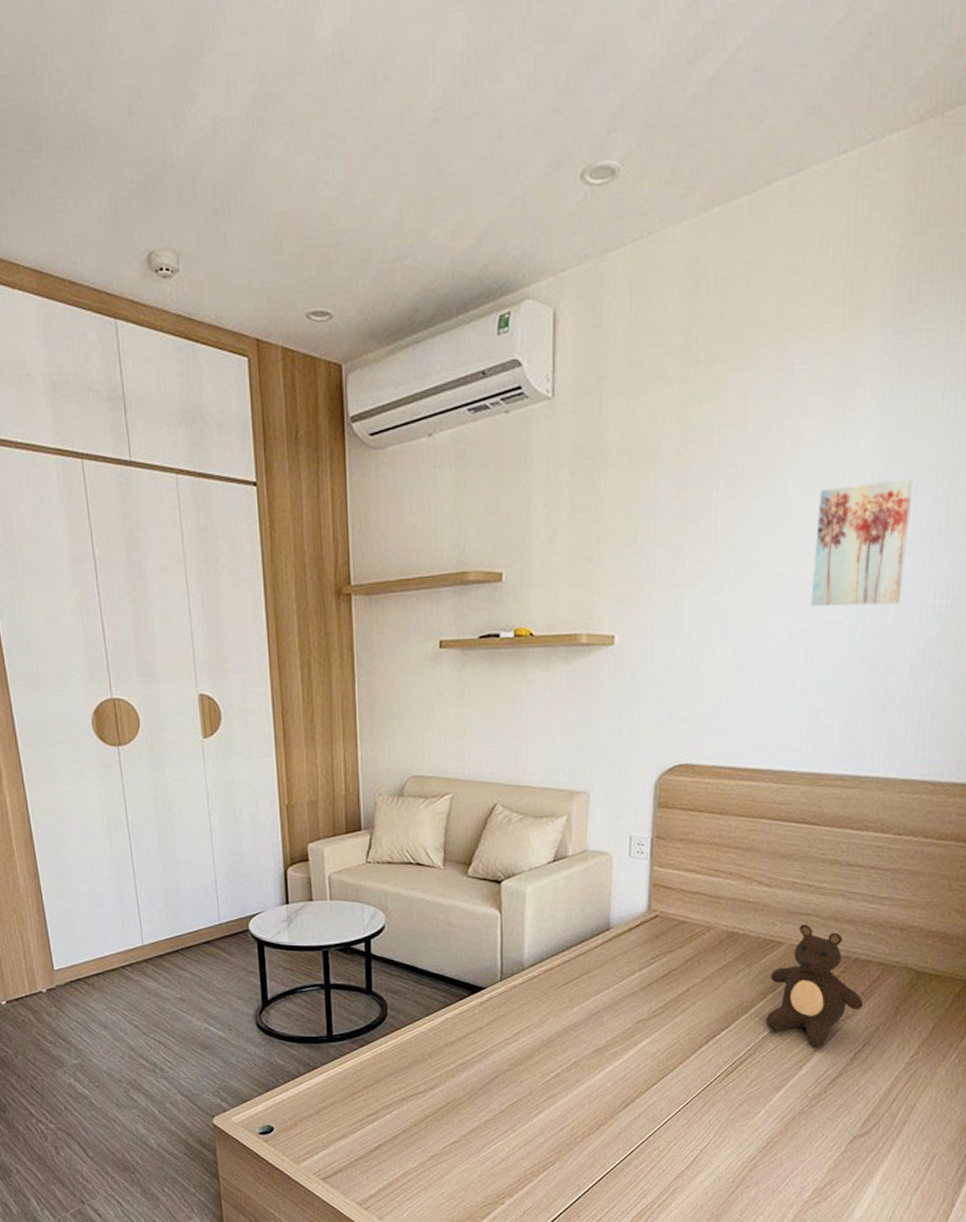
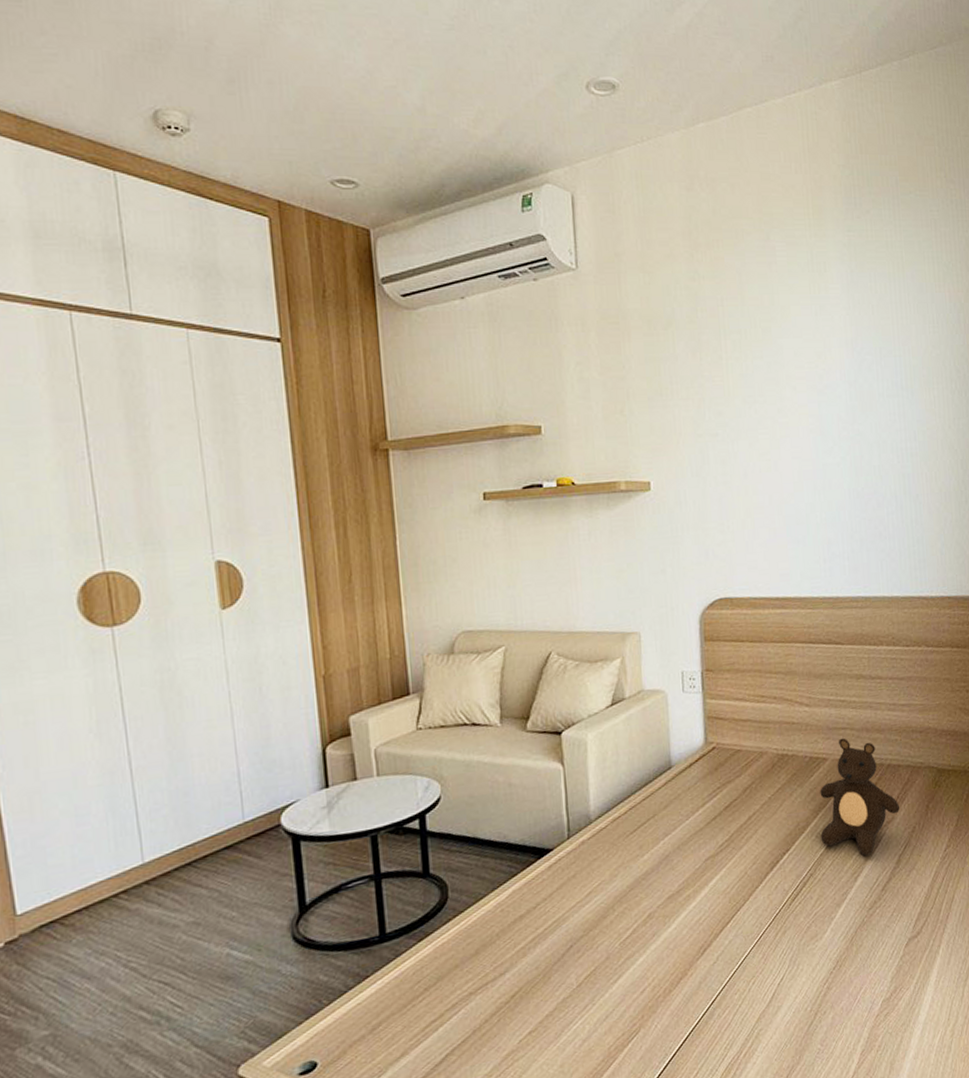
wall art: present [810,478,914,607] -> none [808,344,881,451]

